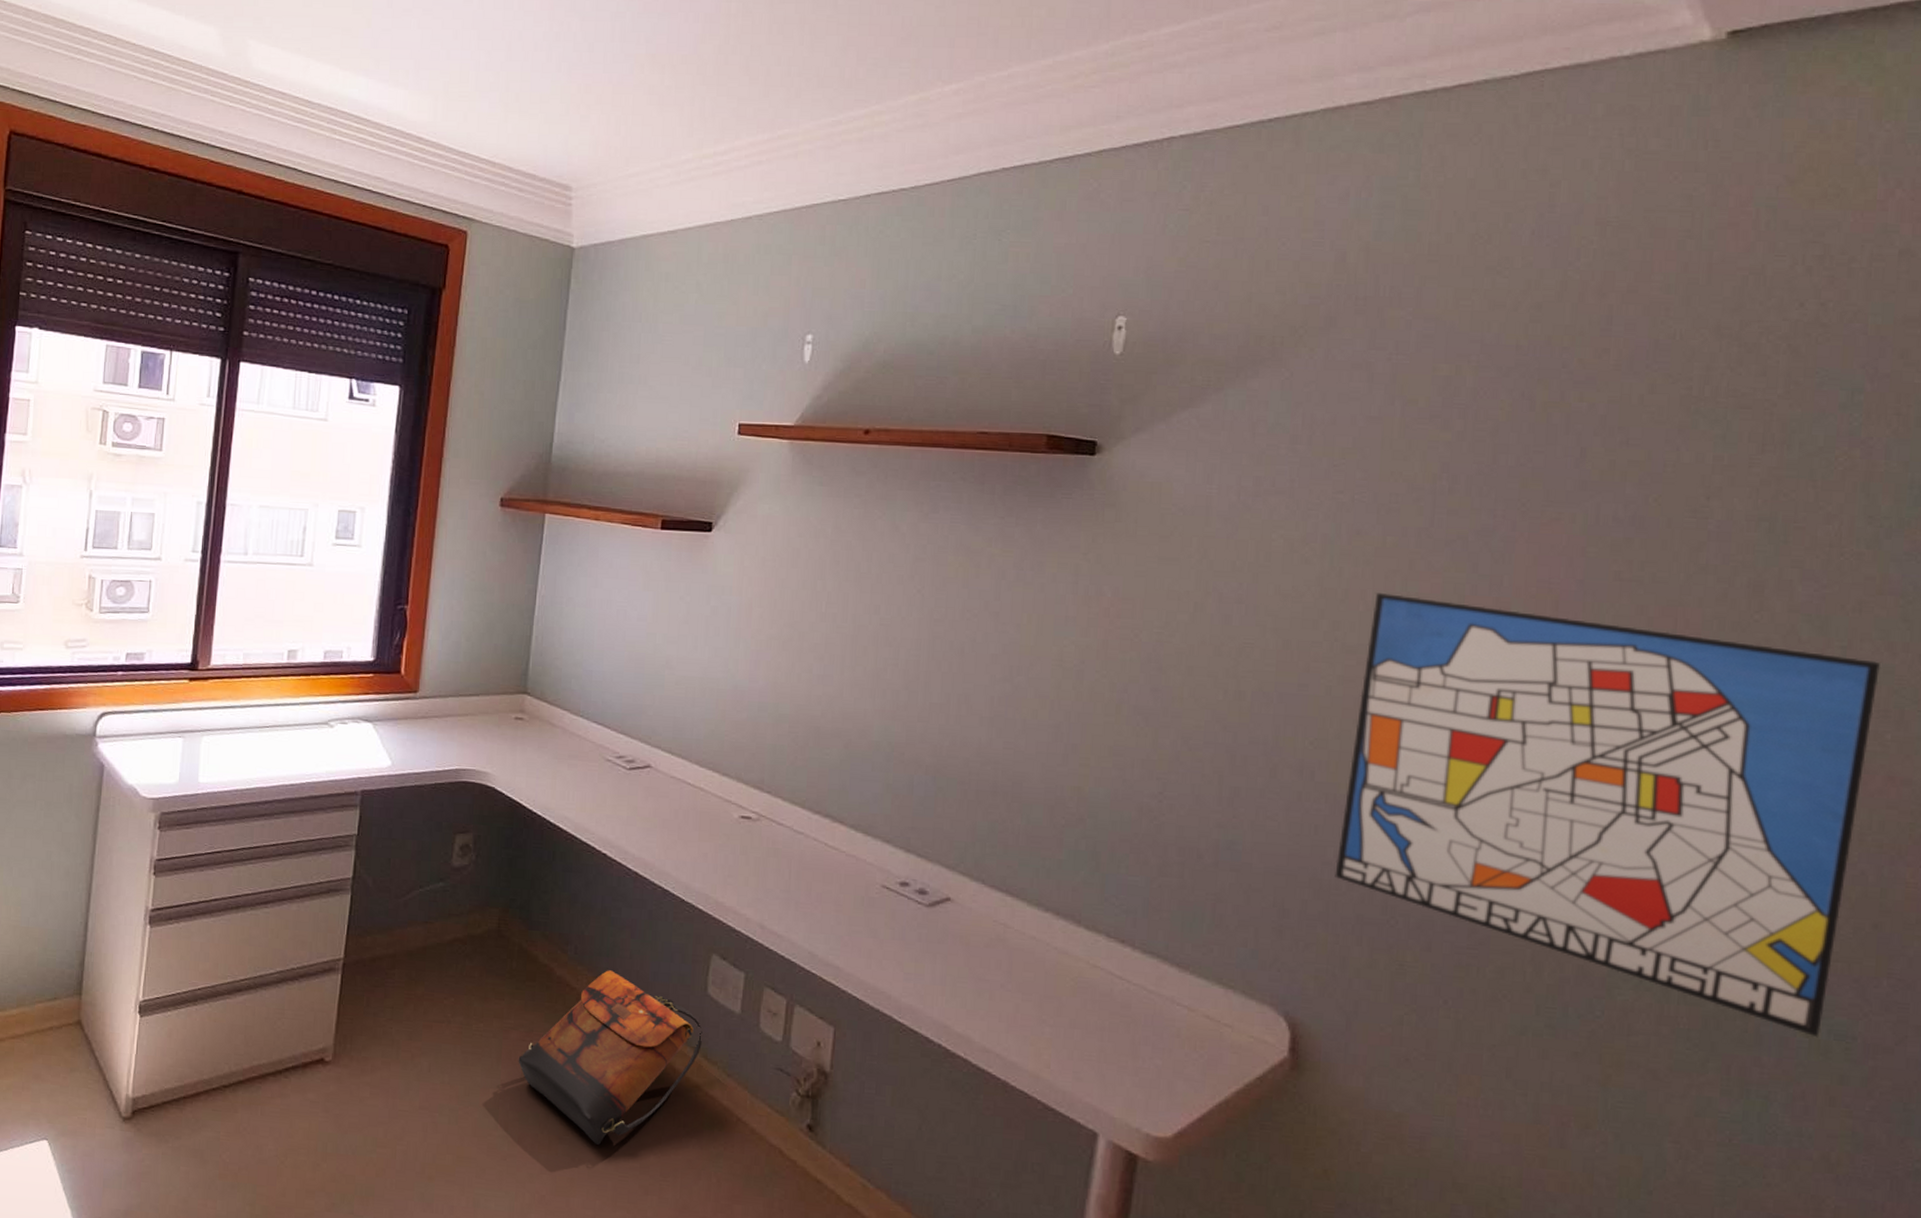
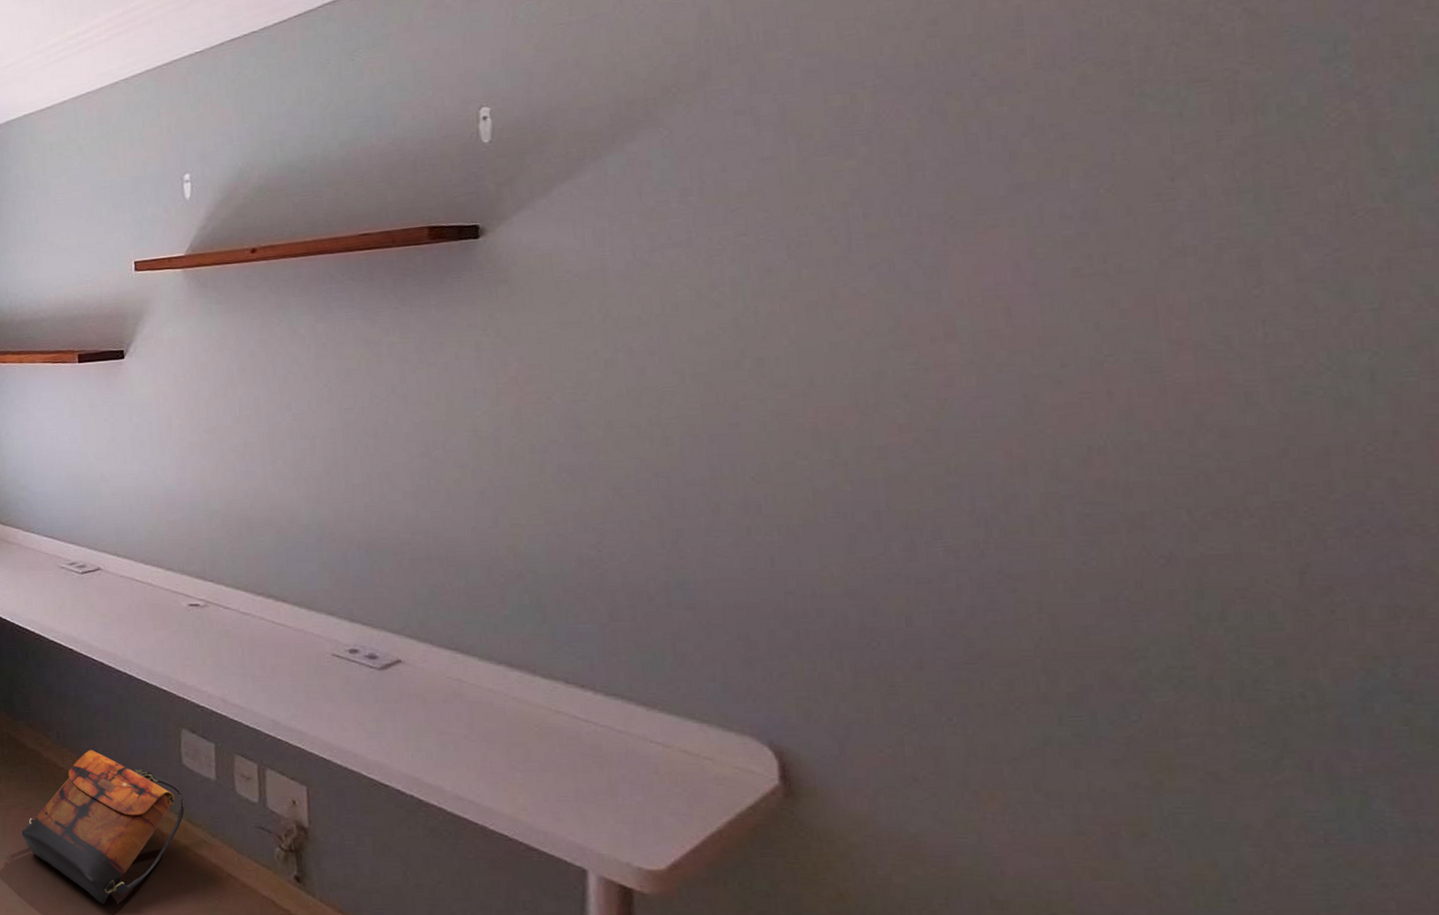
wall art: present [1335,593,1881,1038] -> none [798,318,1429,725]

